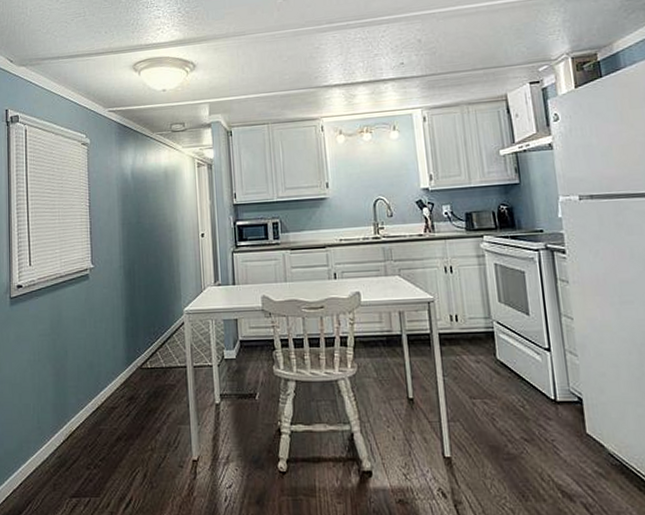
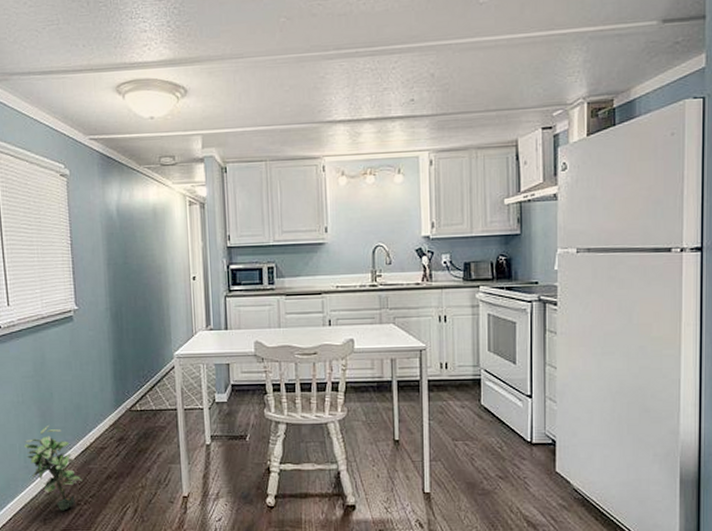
potted plant: none [38,384,94,475] -> present [24,426,83,511]

